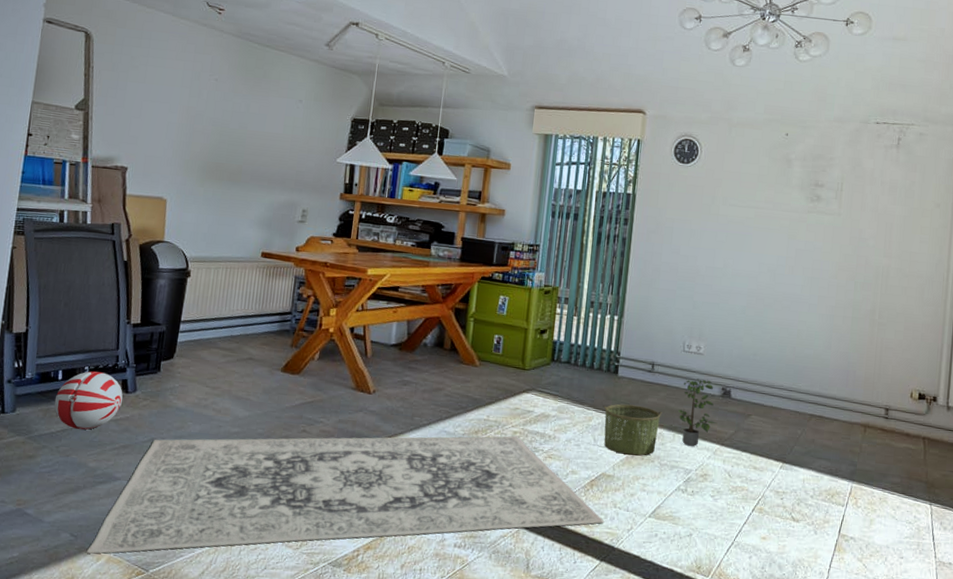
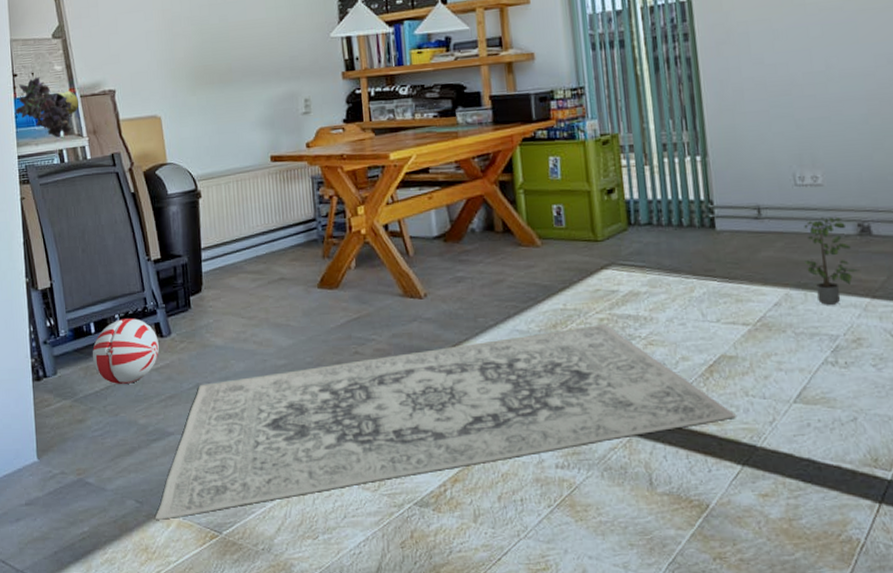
plant: none [21,141,90,199] -> present [13,77,80,138]
basket: present [603,404,663,456] -> none [705,263,784,328]

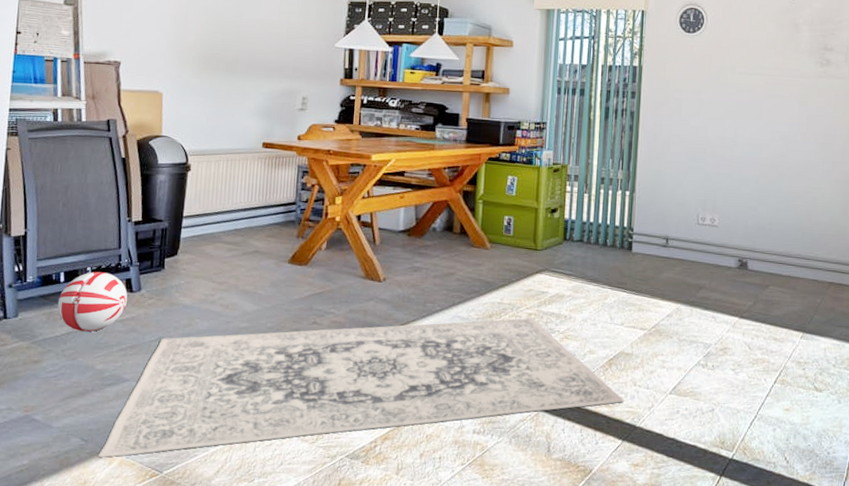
plant: present [13,77,80,138] -> none [11,38,82,97]
potted plant: present [803,216,860,305] -> none [695,251,734,320]

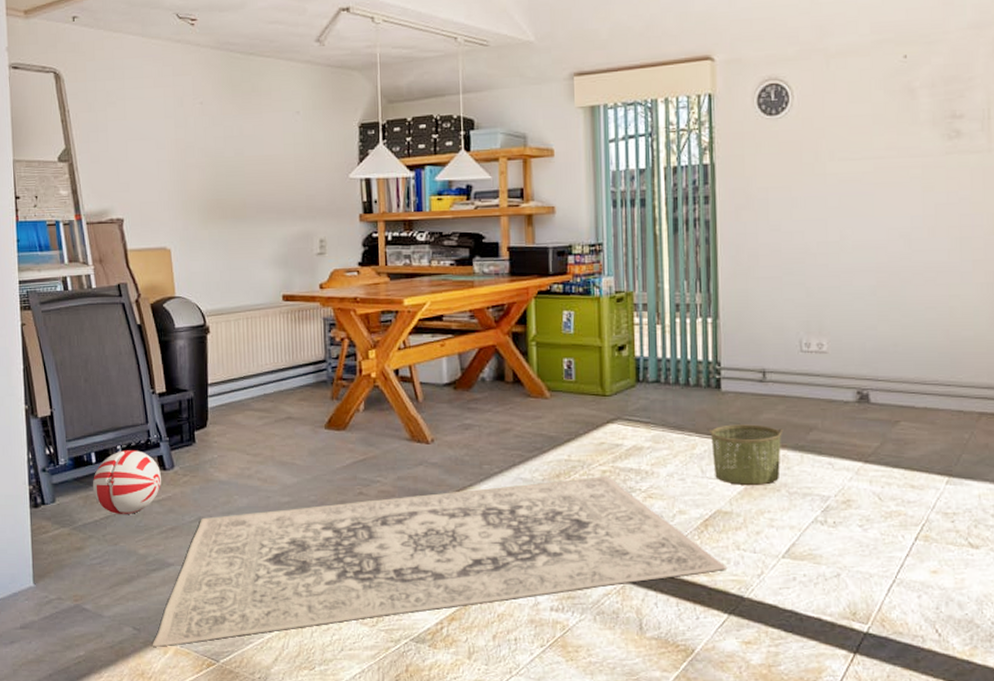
basket: none [619,280,679,332] -> present [708,424,784,485]

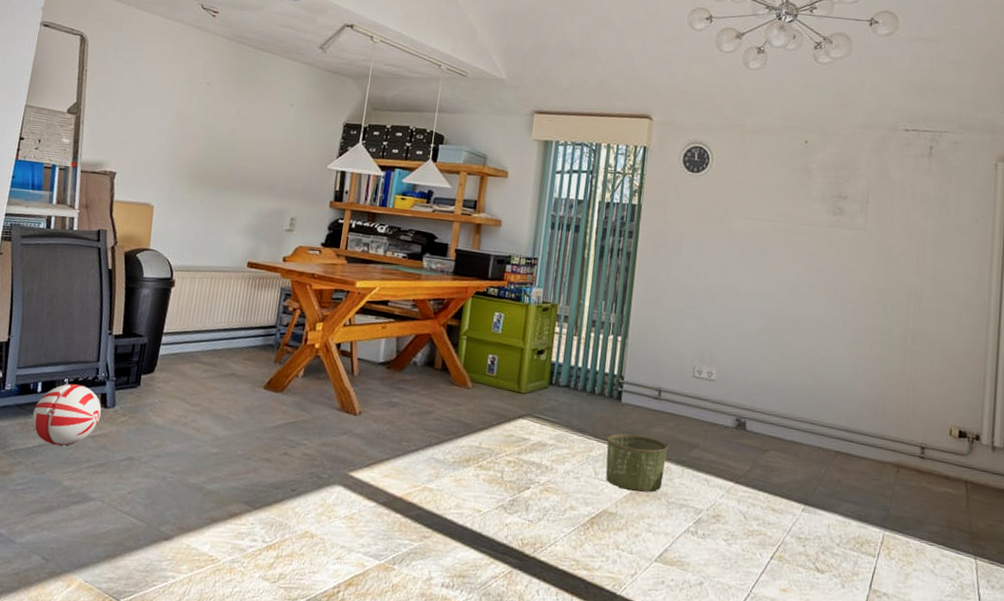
rug: present [152,475,728,647] -> none [56,457,606,580]

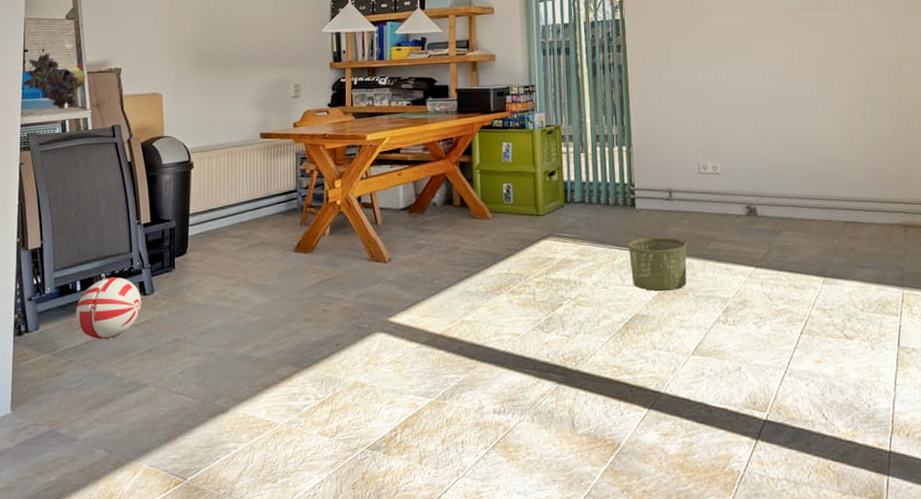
plant: none [11,145,79,205] -> present [21,53,86,109]

